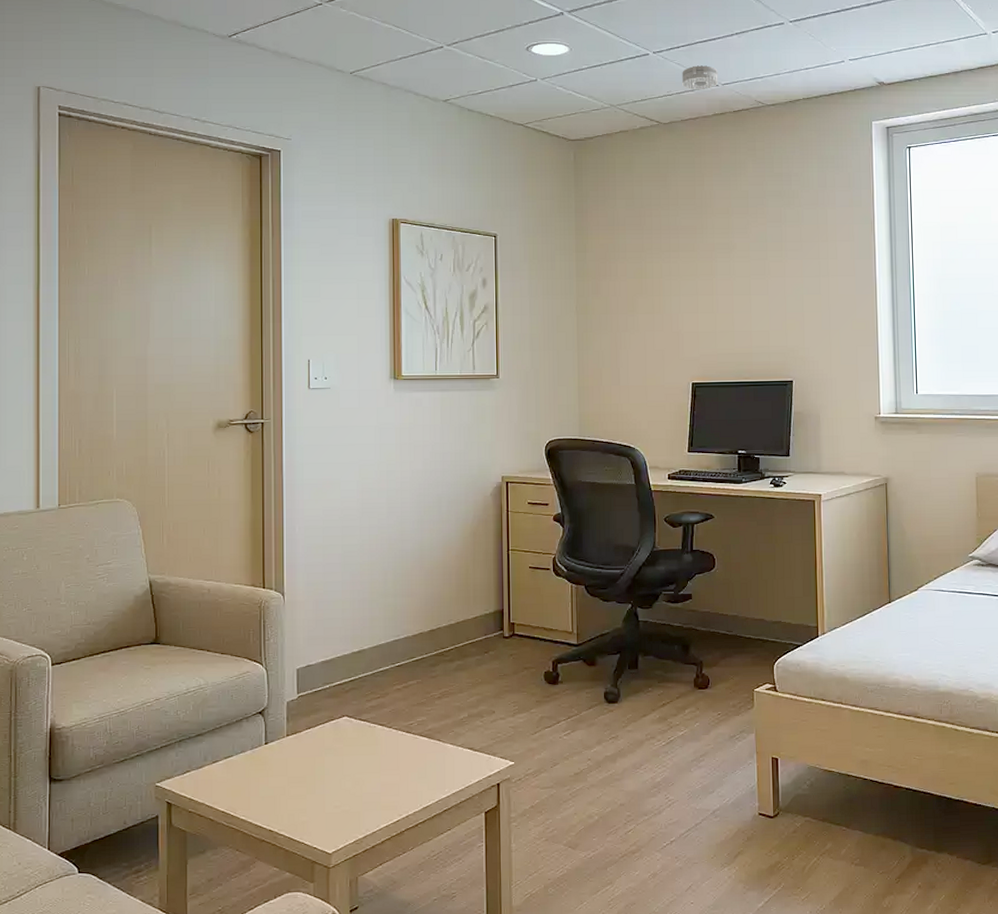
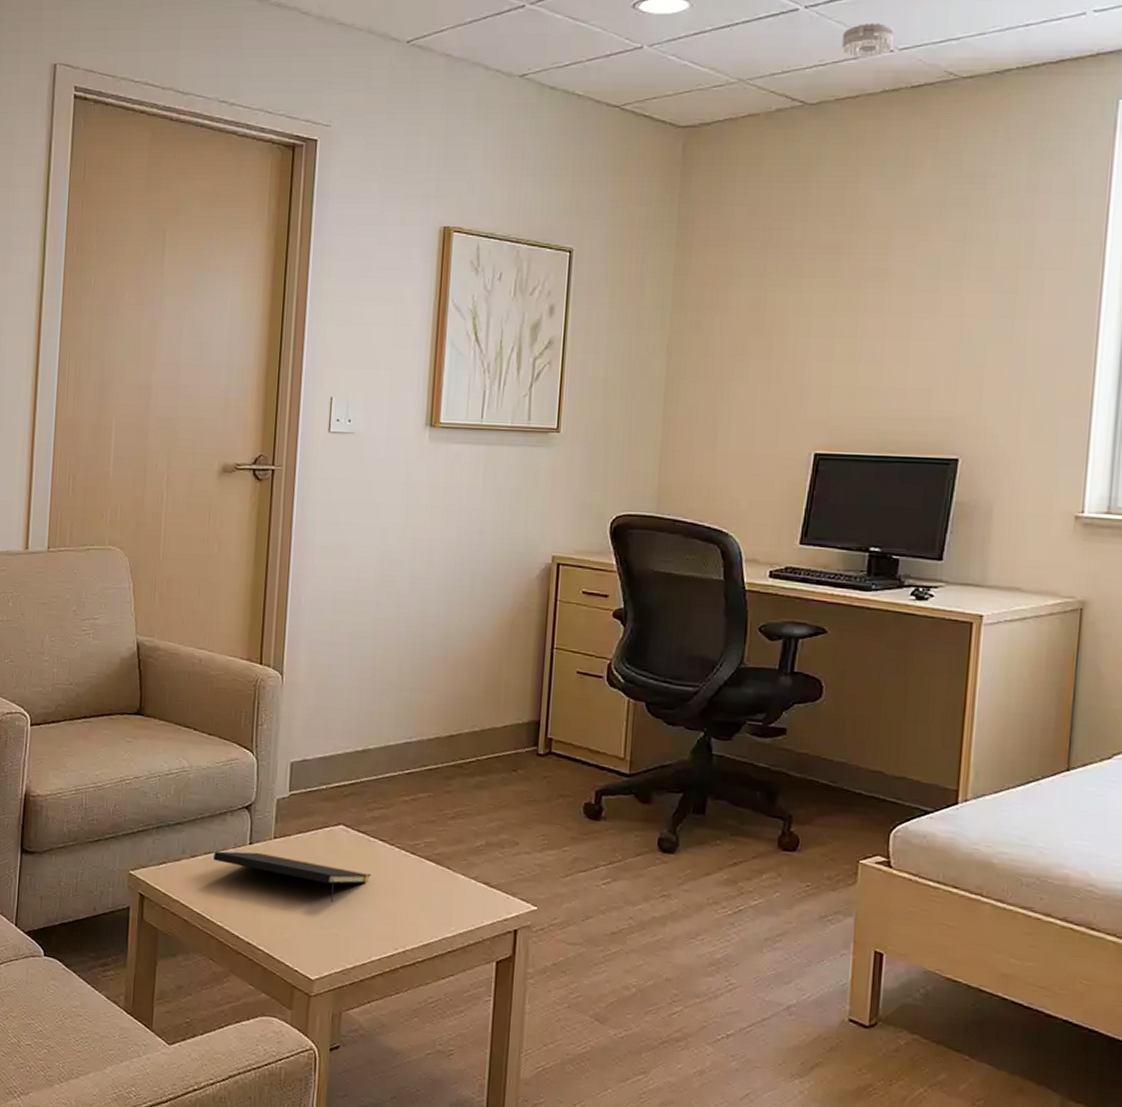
notepad: none [233,750,375,784] -> present [213,851,372,903]

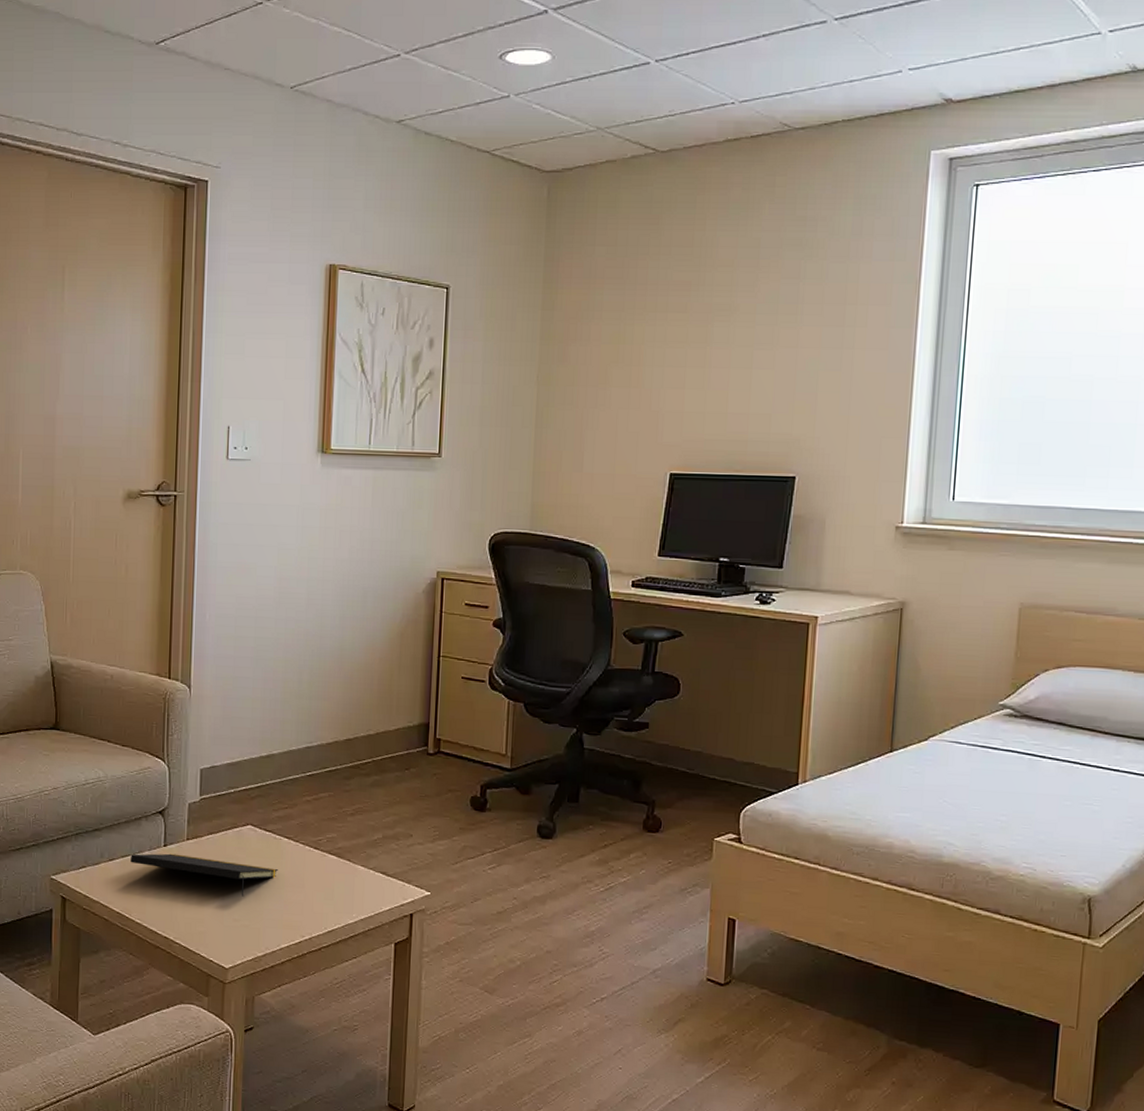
smoke detector: present [841,23,895,58] -> none [689,77,736,109]

